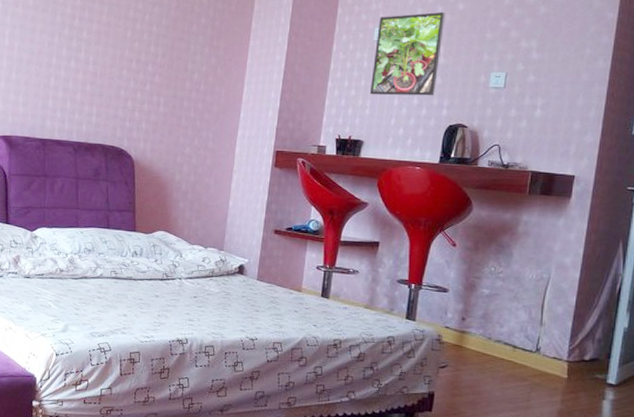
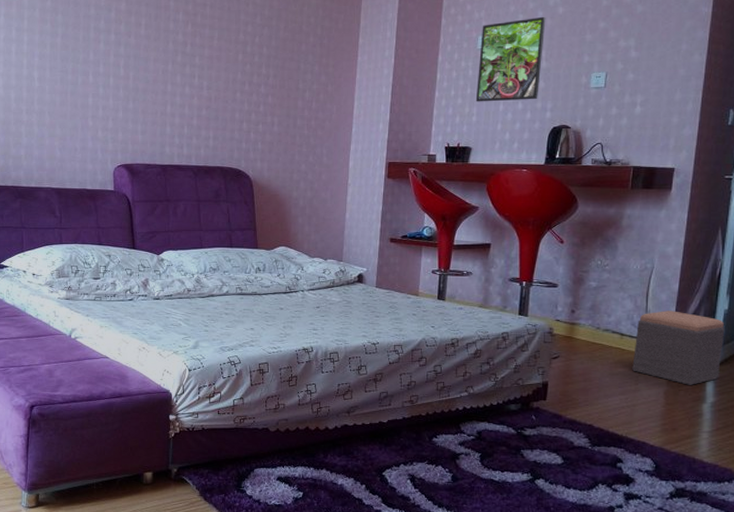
footstool: none [524,324,624,406] -> present [632,311,725,385]

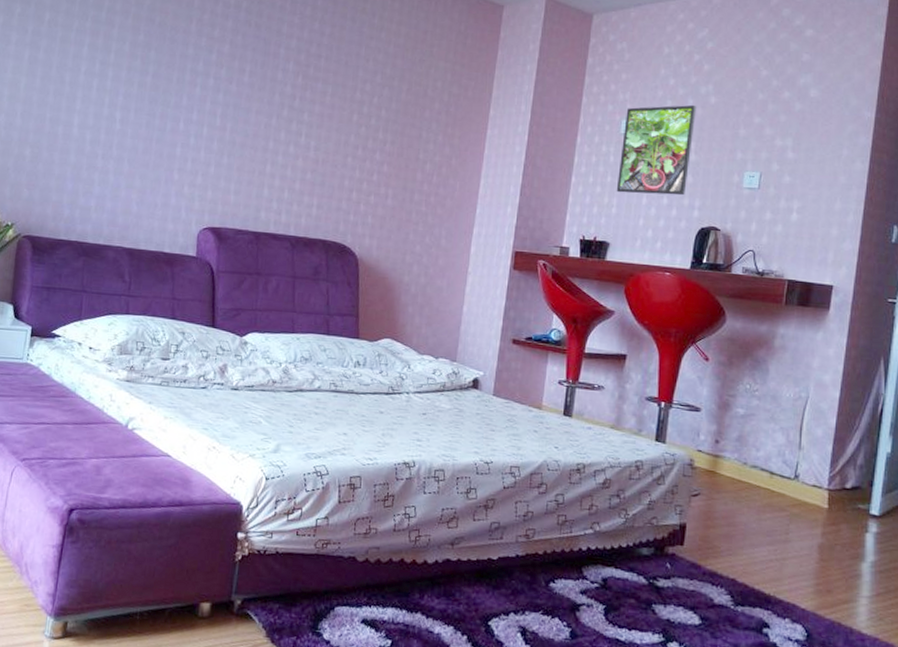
footstool: present [632,311,725,385] -> none [782,448,887,540]

